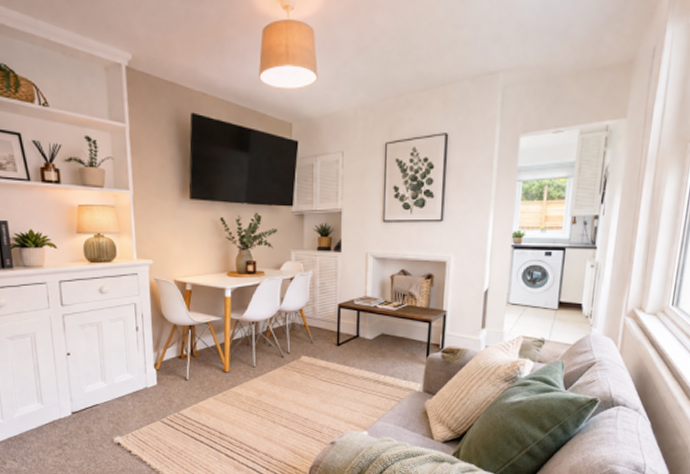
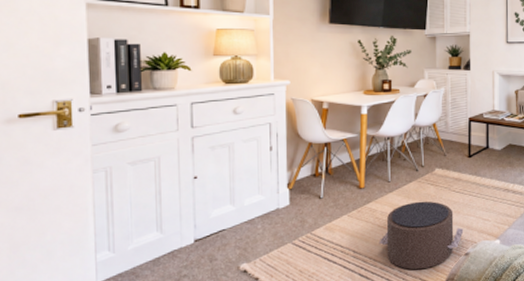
pouf: none [244,388,330,455] -> present [379,201,464,270]

